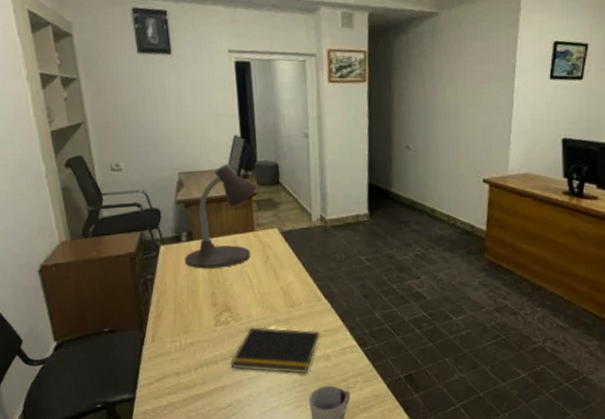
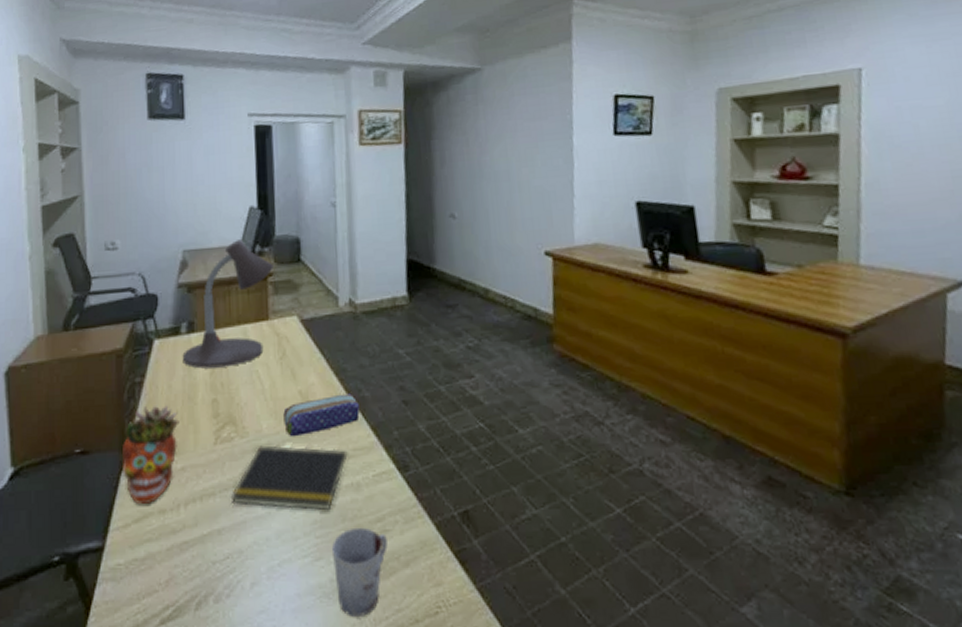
succulent planter: none [142,297,186,369] -> present [123,405,180,505]
pencil case: none [268,289,329,322] -> present [283,393,360,437]

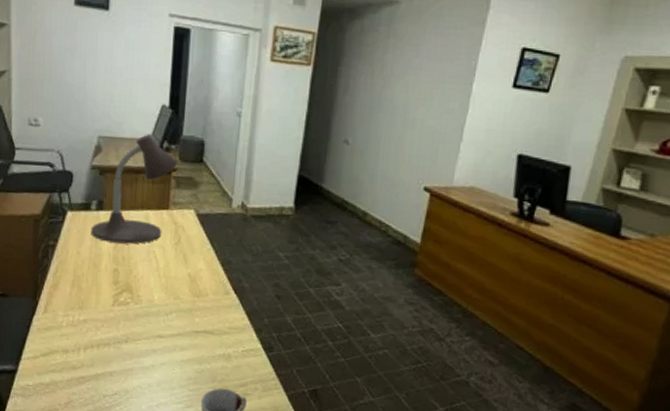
succulent planter: present [123,405,180,505] -> none [35,266,85,345]
notepad: present [230,445,348,511] -> none [122,312,224,371]
pencil case: present [283,393,360,437] -> none [172,281,238,310]

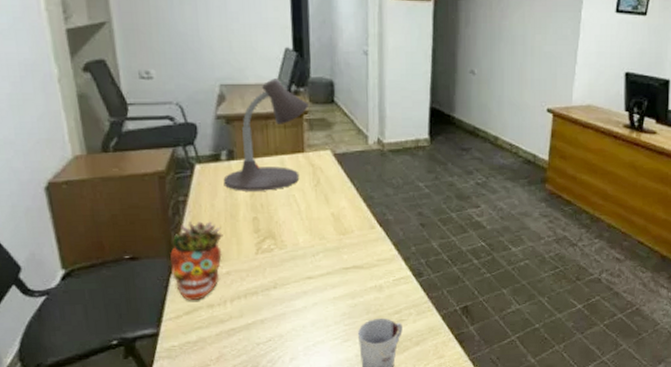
succulent planter: none [35,266,85,345] -> present [170,221,223,301]

